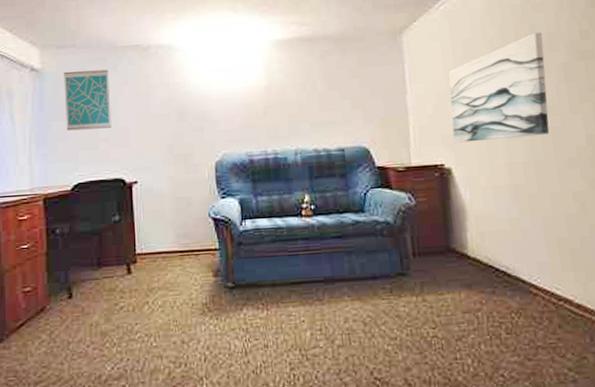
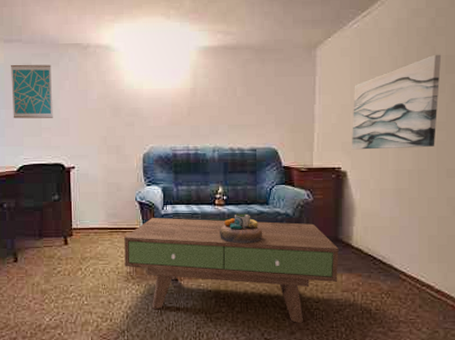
coffee table: none [197,231,456,357] -> present [124,218,339,324]
decorative bowl: none [309,223,361,261] -> present [220,212,263,244]

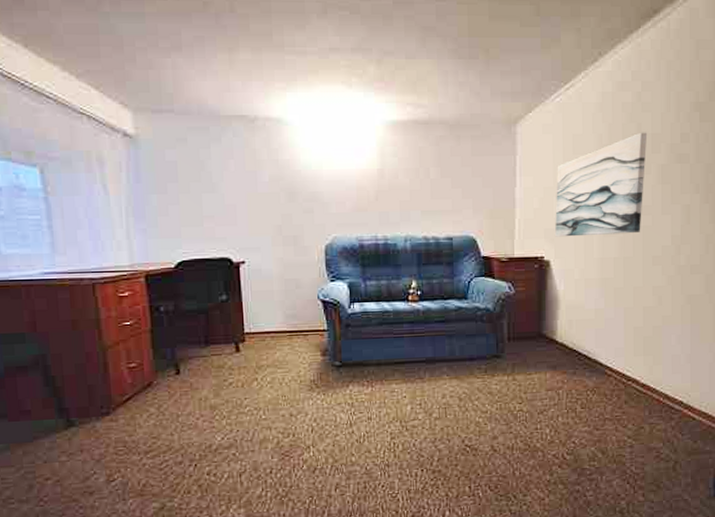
wall art: present [11,64,53,119] -> none [161,139,217,205]
coffee table: present [124,218,339,324] -> none [306,317,543,428]
decorative bowl: present [220,212,263,244] -> none [414,308,462,344]

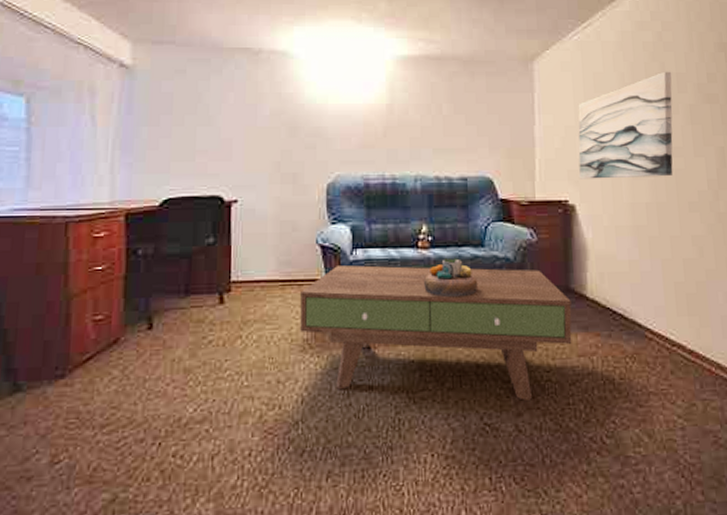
coffee table: none [306,317,543,428] -> present [300,265,572,402]
decorative bowl: none [414,308,462,344] -> present [424,257,479,298]

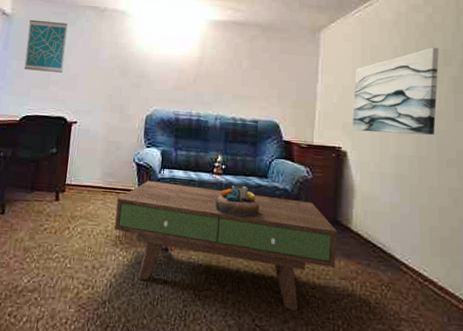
wall art: none [158,71,212,138] -> present [24,19,68,73]

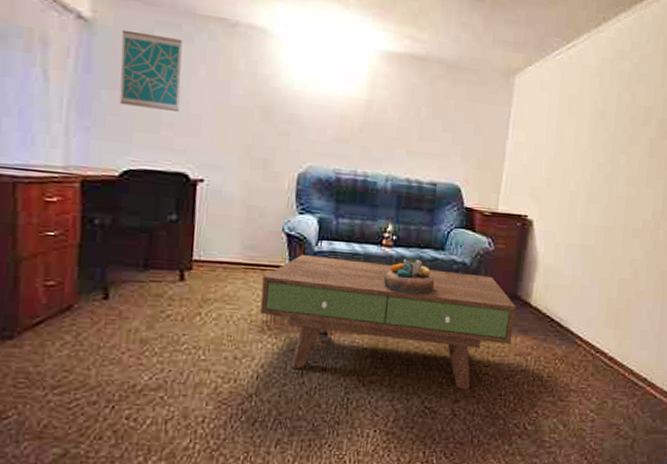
wall art: present [351,47,440,136] -> none [540,103,641,204]

